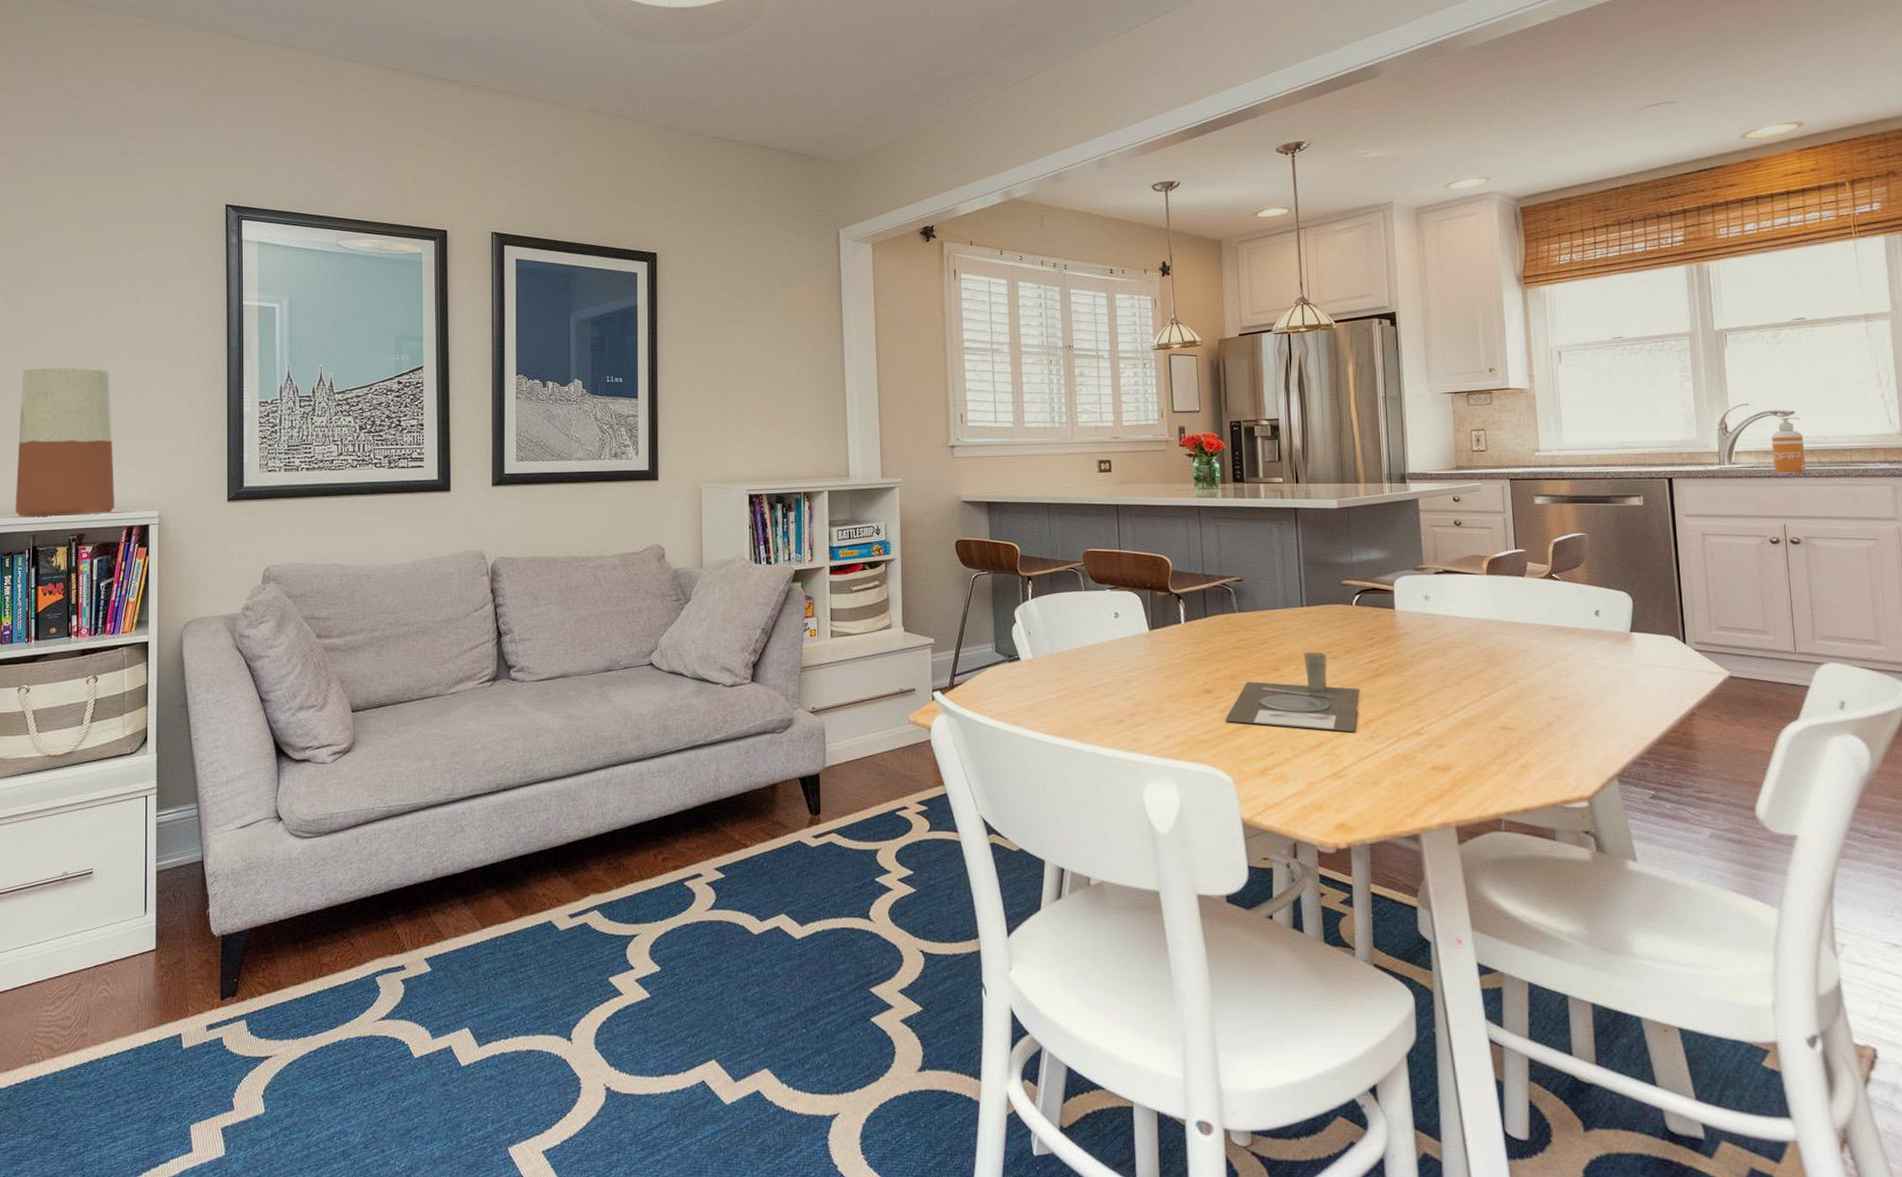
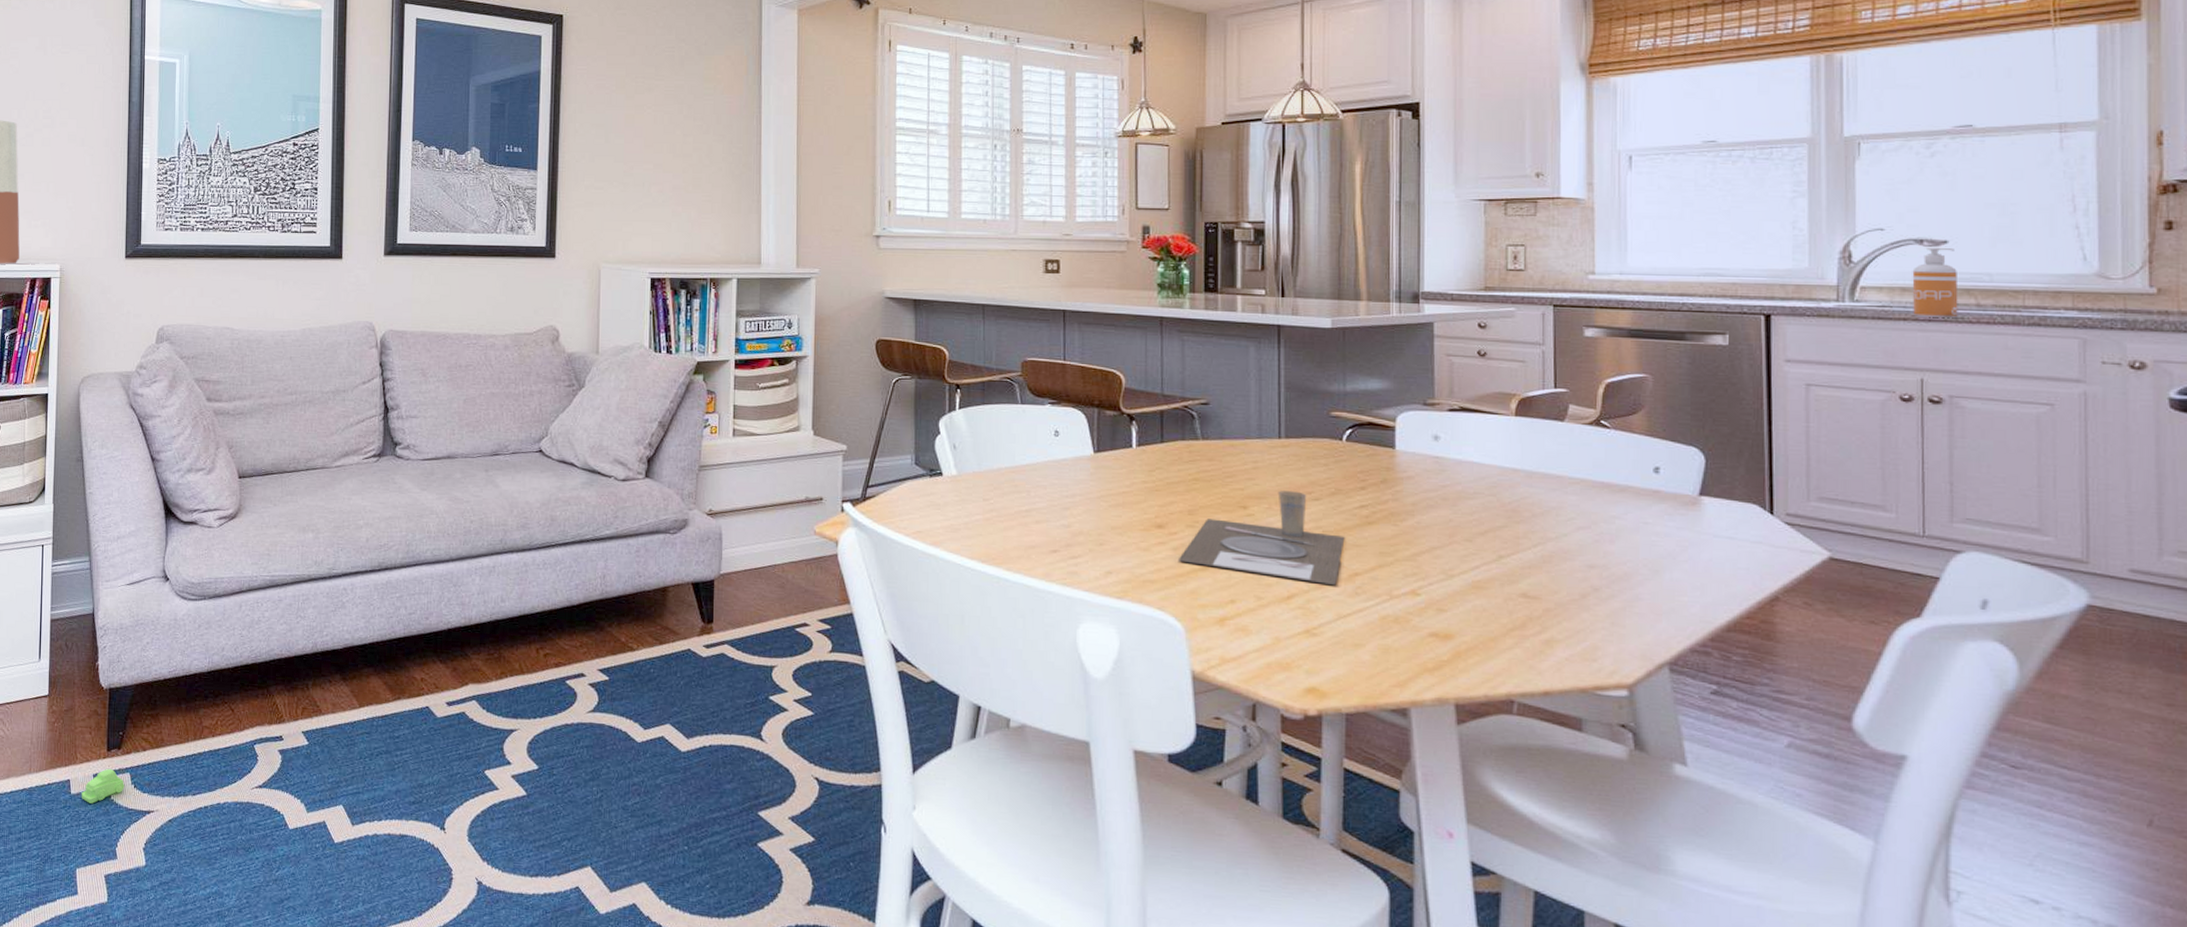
toy car: none [194,1017,241,1056] -> present [82,768,125,804]

